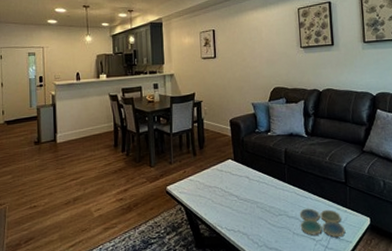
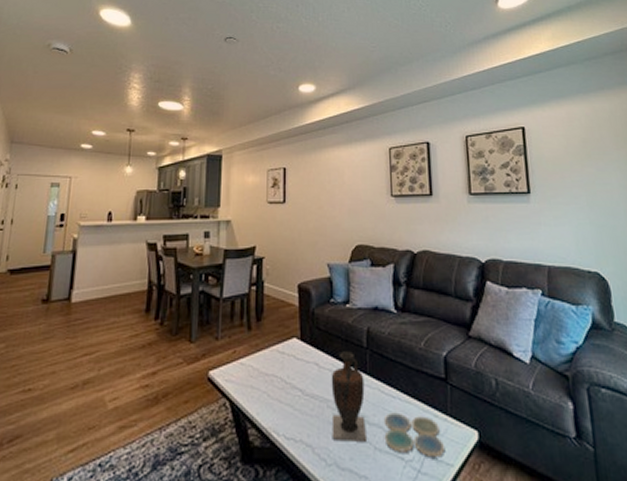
vase: none [258,167,288,230] -> present [331,351,368,442]

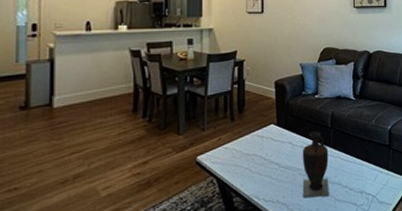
drink coaster: present [384,412,444,458] -> none [342,172,386,201]

